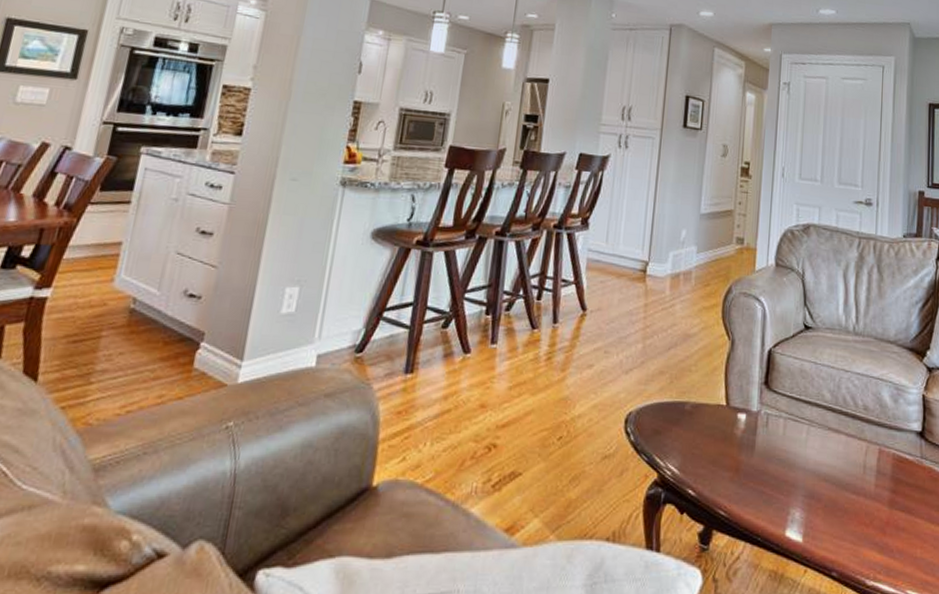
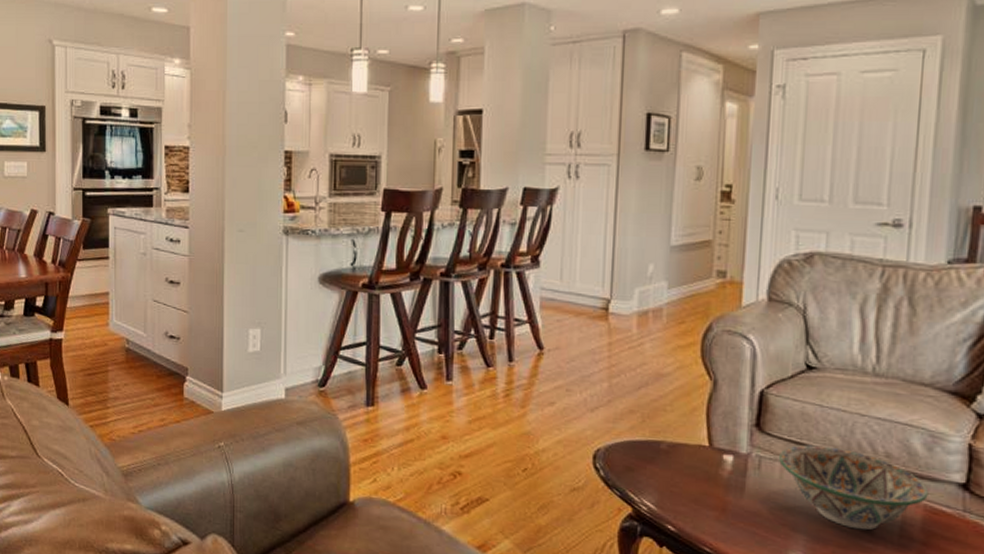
decorative bowl: none [783,400,896,482] -> present [779,444,929,531]

